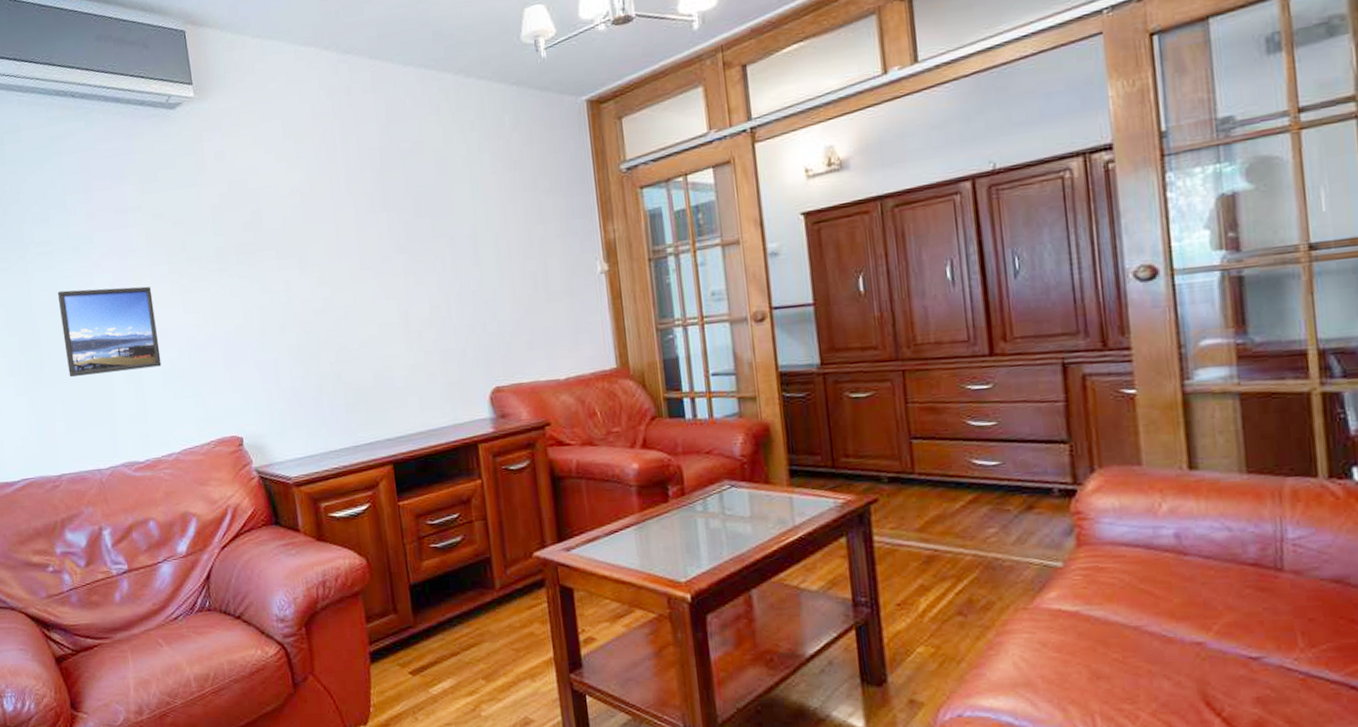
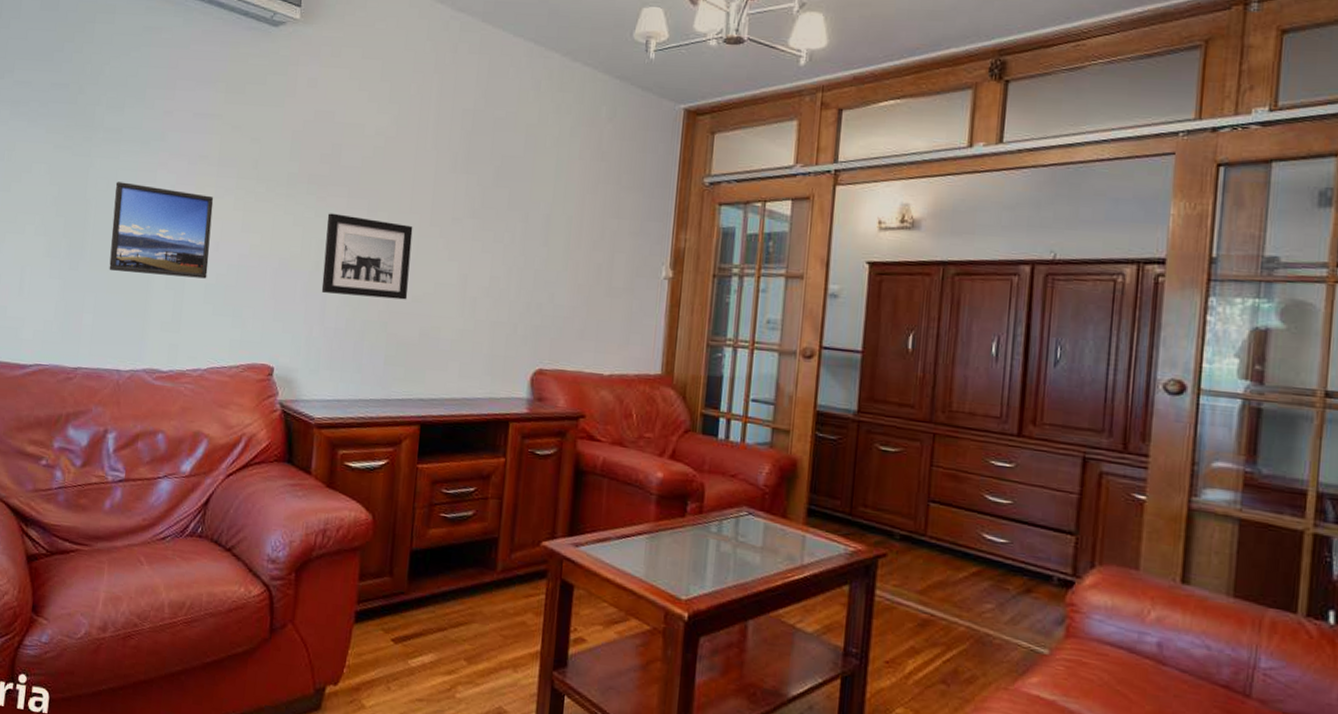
wall art: none [261,274,355,356] -> present [321,213,413,300]

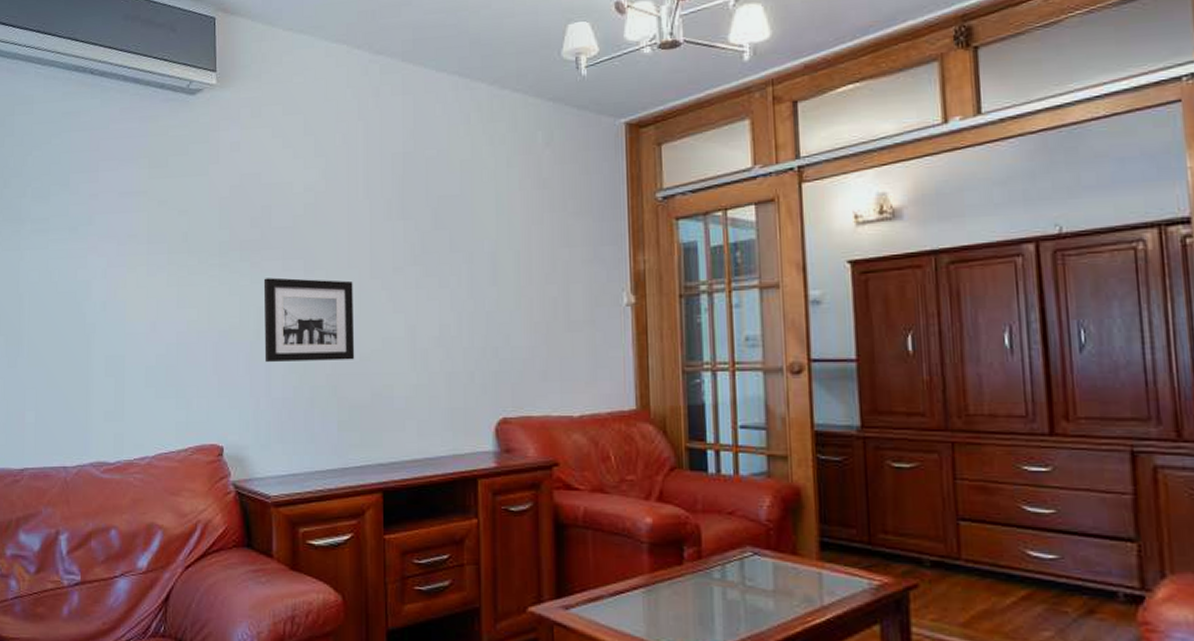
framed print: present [109,181,214,279] -> none [47,271,147,363]

